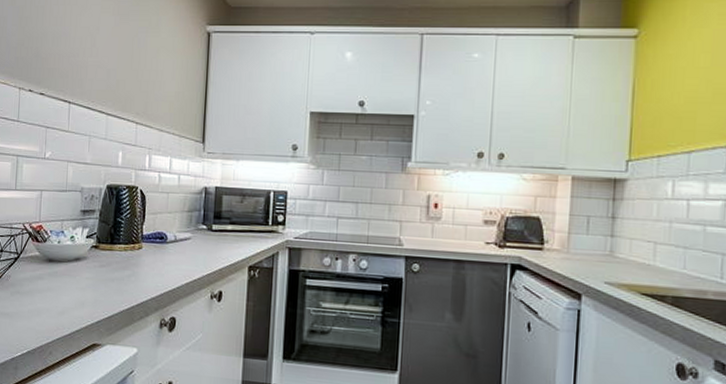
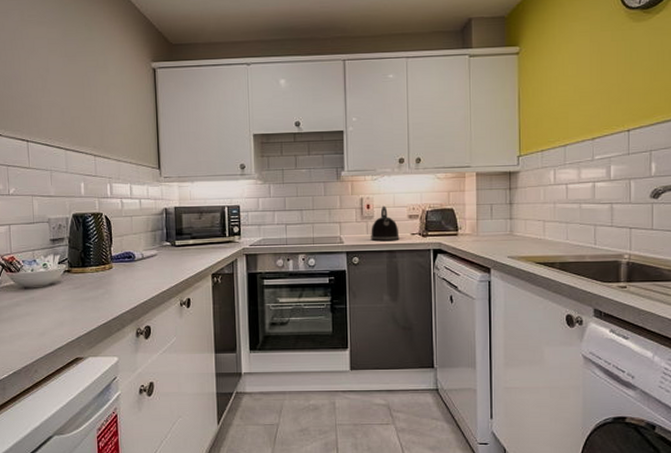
kettle: none [436,206,471,250] -> present [371,206,400,242]

